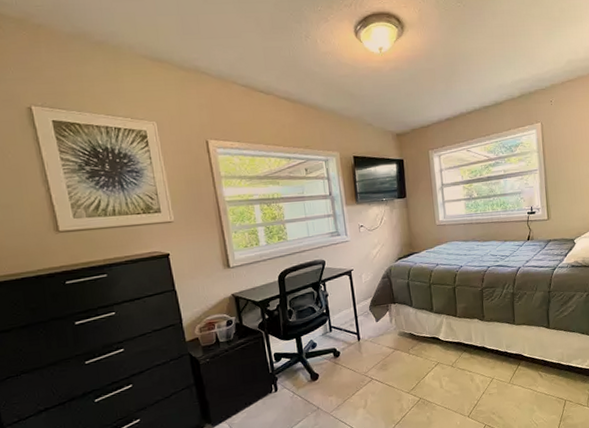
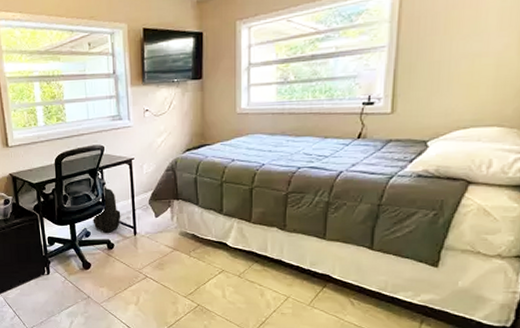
backpack: none [318,296,345,342] -> present [93,185,121,233]

